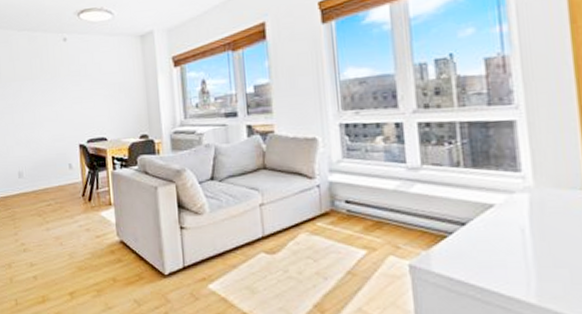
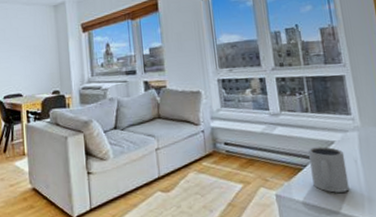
mug: none [457,210,511,268] -> present [308,146,350,193]

